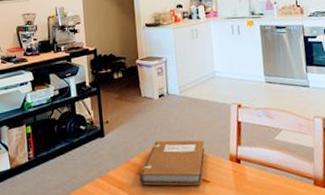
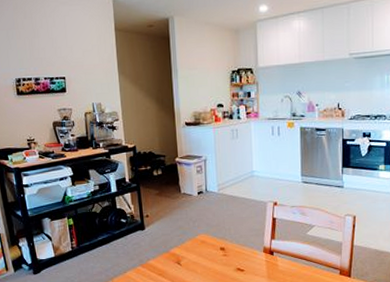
notebook: present [139,140,205,186] -> none [178,233,241,274]

